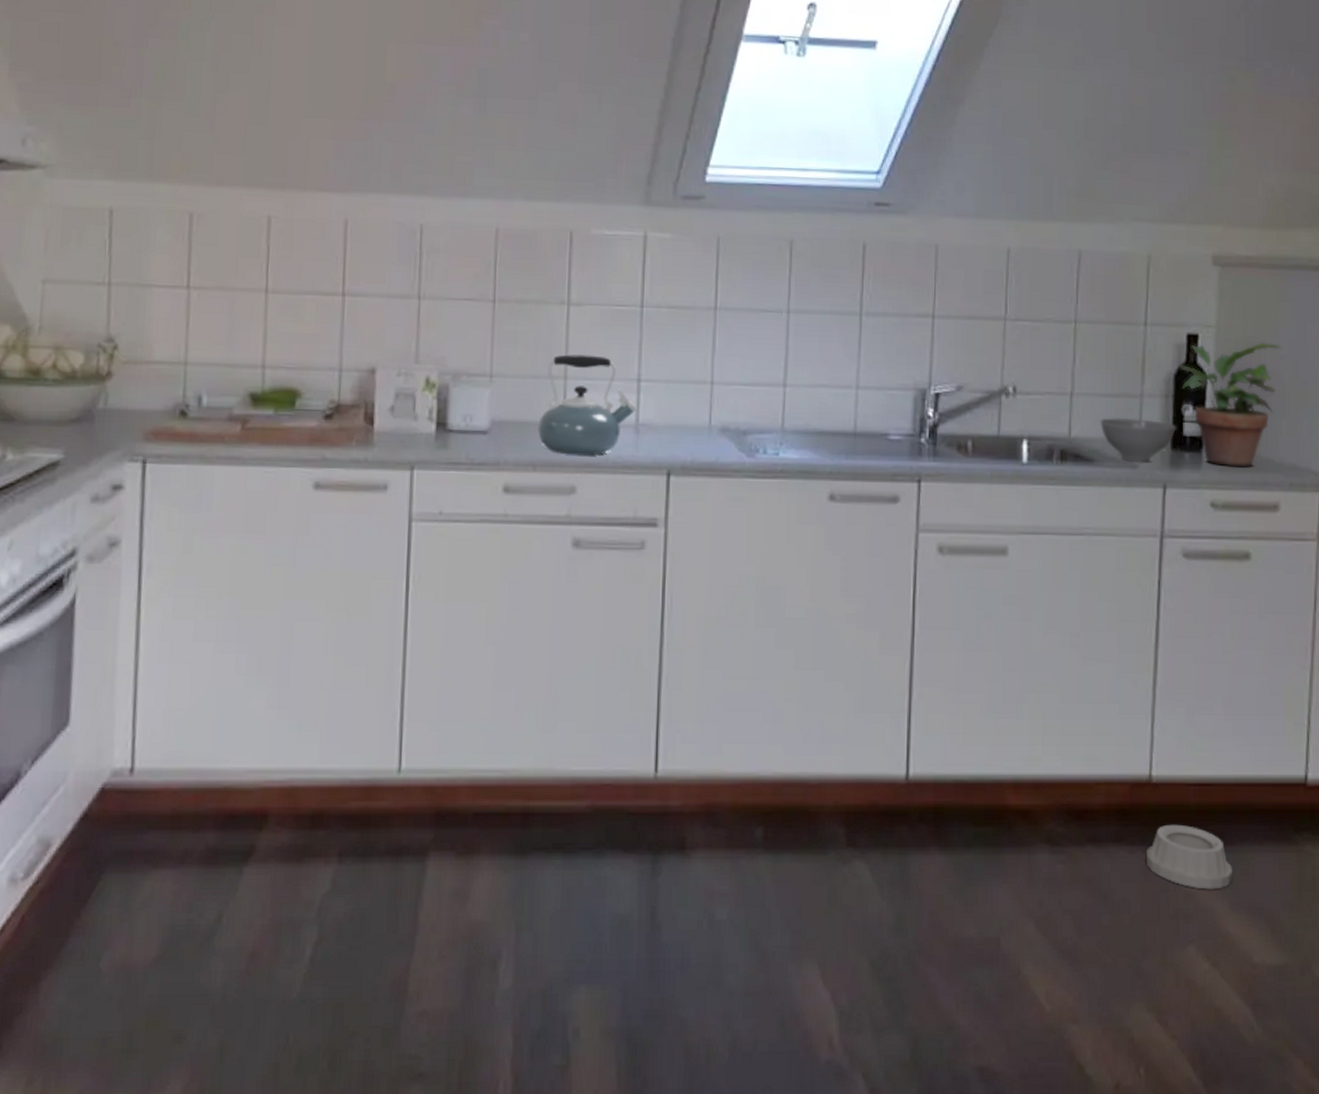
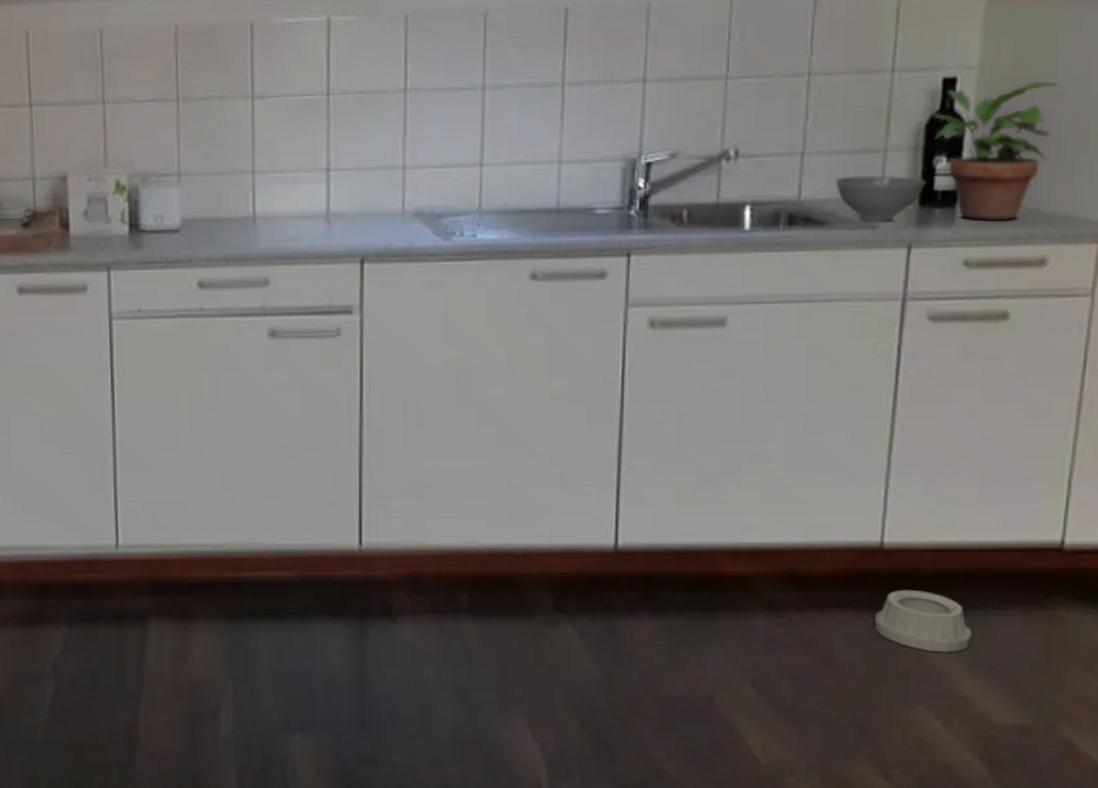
kettle: present [538,354,637,456] -> none [229,148,328,248]

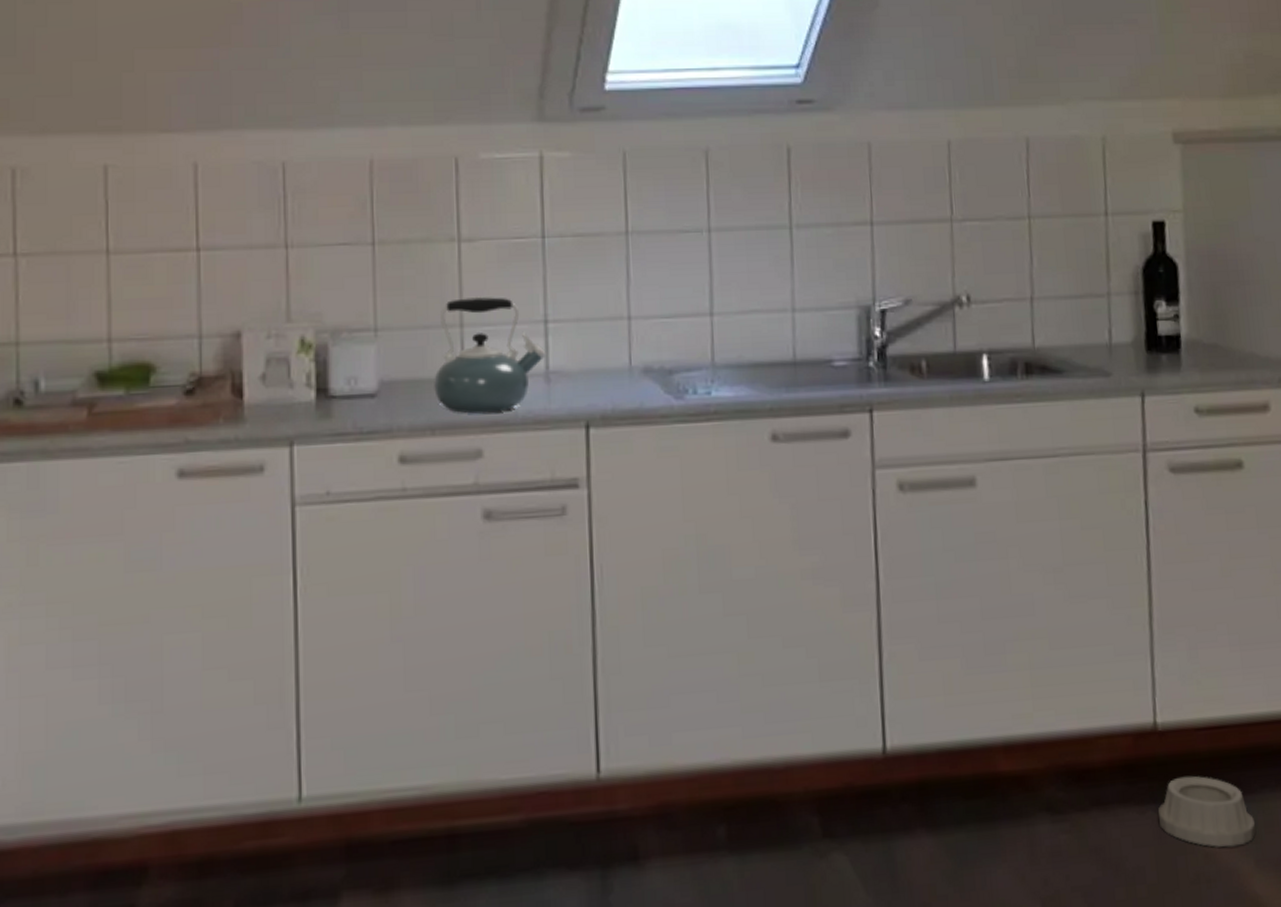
kettle: none [229,148,328,248] -> present [434,297,546,413]
bowl: present [834,175,927,222] -> none [1064,320,1151,369]
potted plant: present [932,80,1061,221] -> none [1147,224,1258,367]

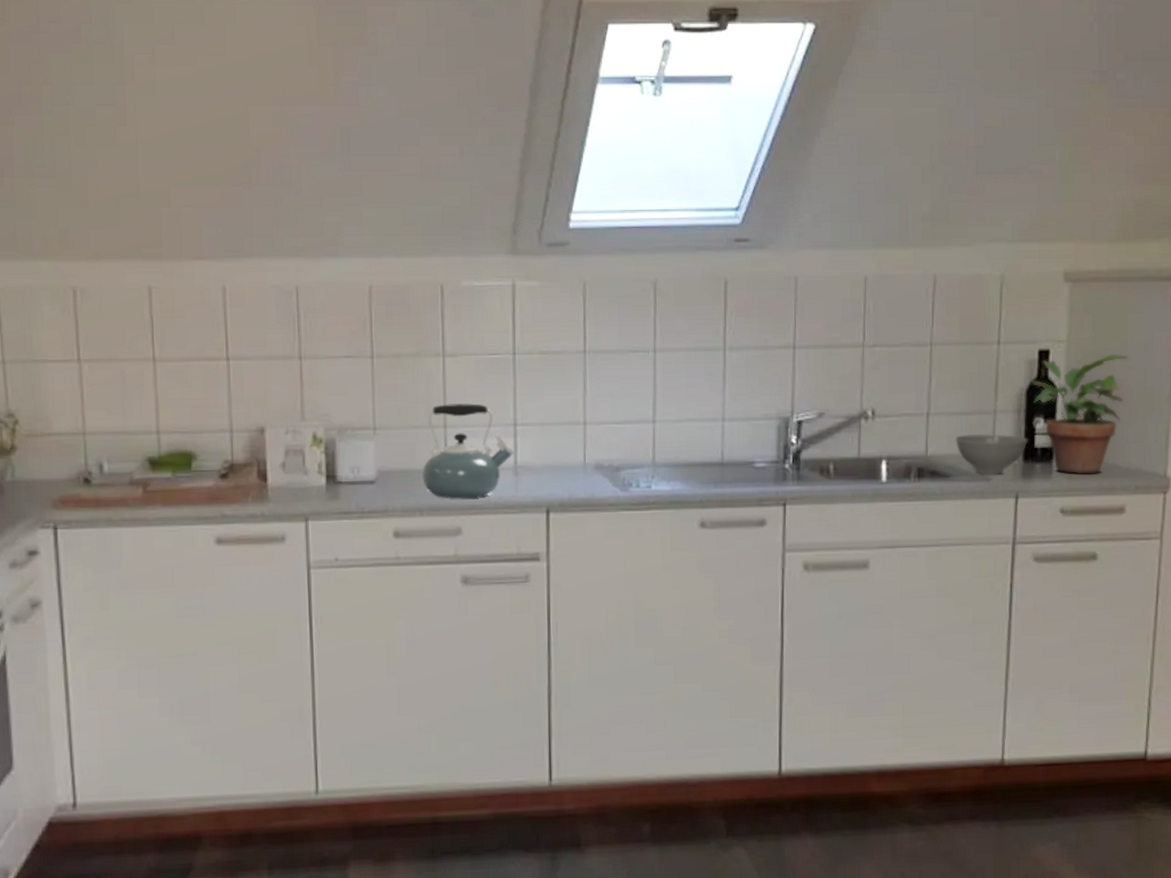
bowl: none [1064,320,1151,369] -> present [954,434,1029,475]
potted plant: none [1147,224,1258,367] -> present [1031,353,1131,475]
pet bowl: present [1157,775,1256,848] -> none [998,800,1078,856]

